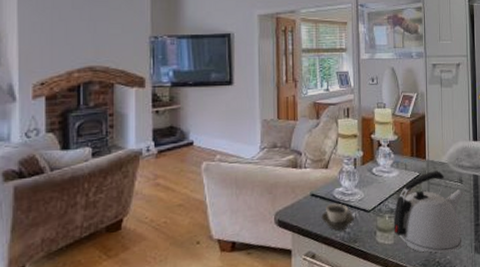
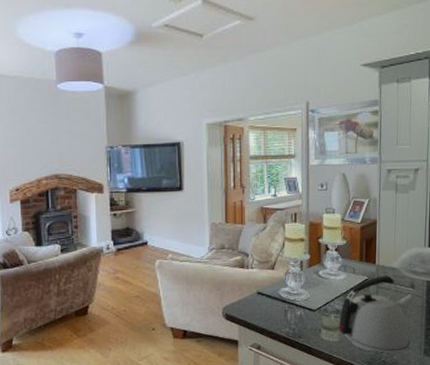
cup: present [321,203,354,231] -> none [267,301,299,327]

